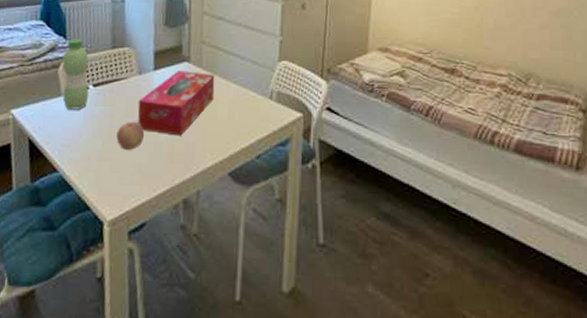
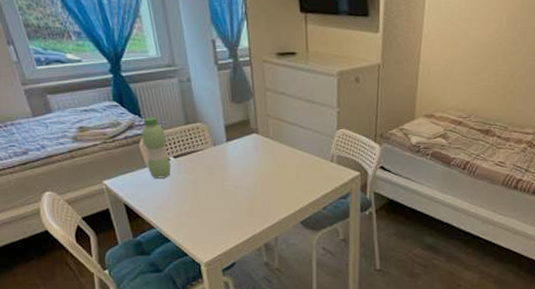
fruit: present [116,121,145,151] -> none [201,185,226,209]
tissue box: present [137,71,215,136] -> none [216,141,283,195]

